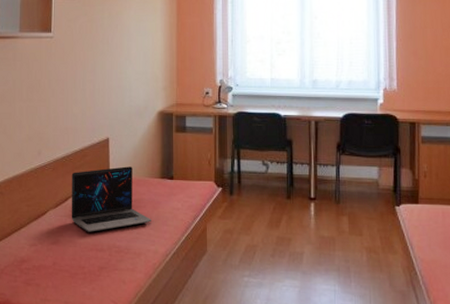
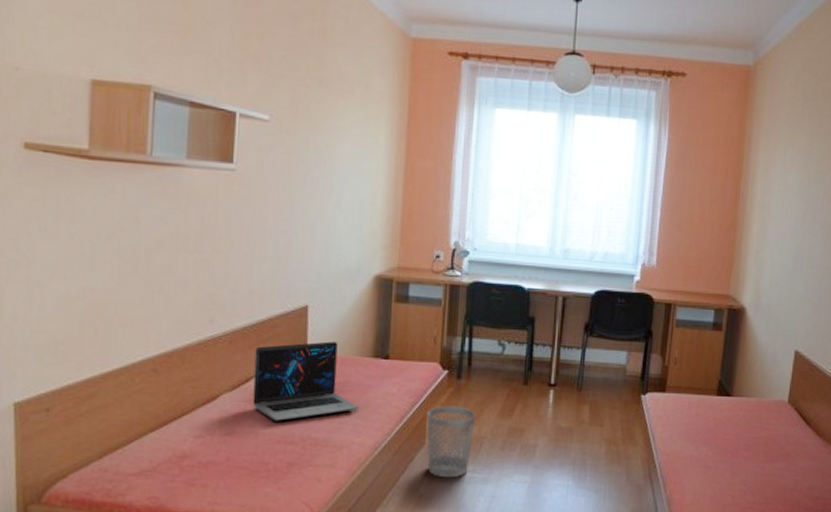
wastebasket: none [207,218,248,282] -> present [426,406,476,478]

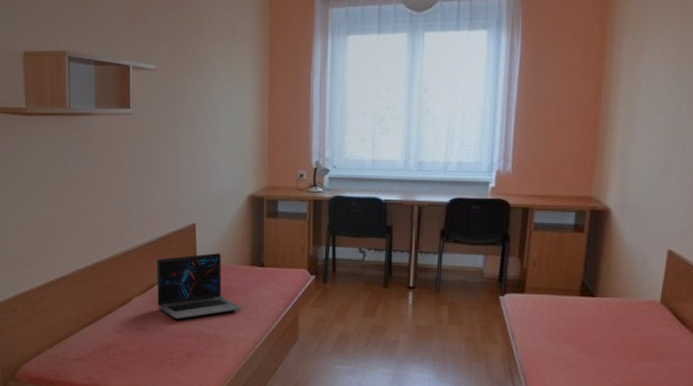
wastebasket: present [426,406,476,478] -> none [298,306,341,369]

